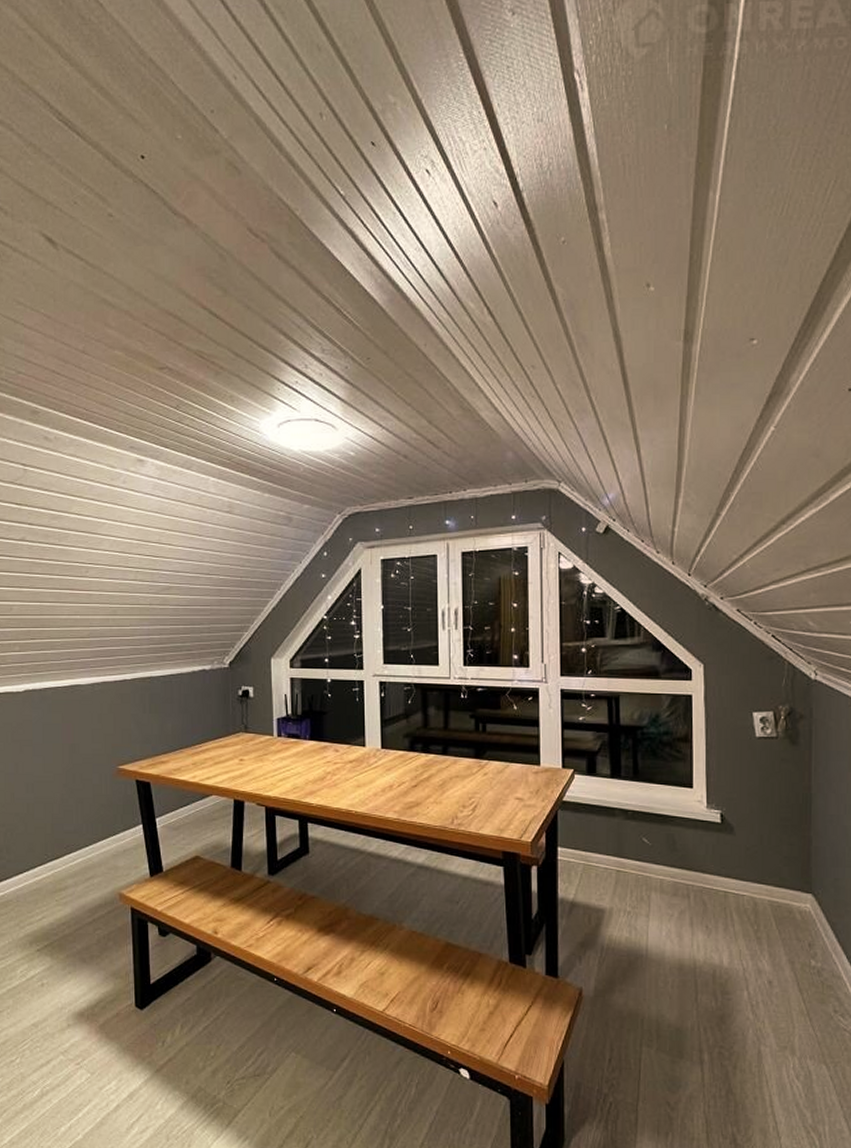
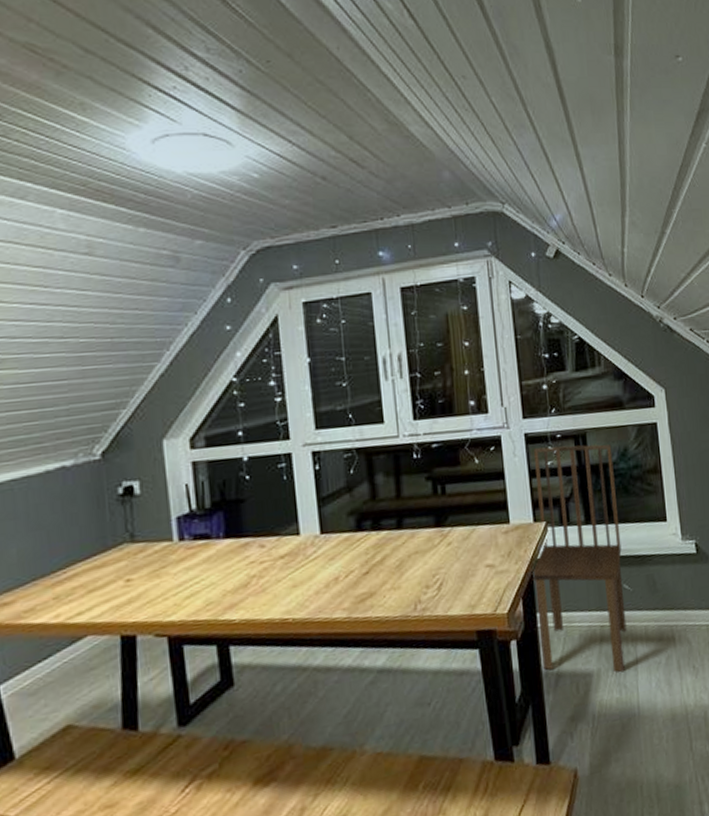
dining chair: none [556,704,644,916] -> present [531,444,627,673]

